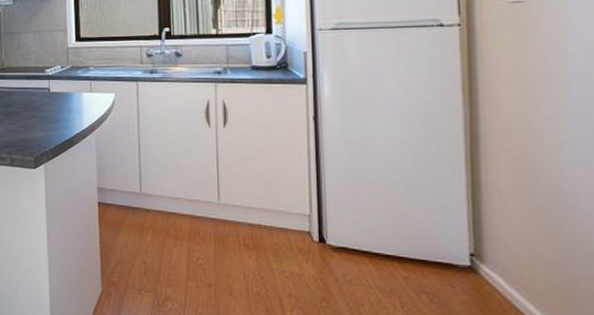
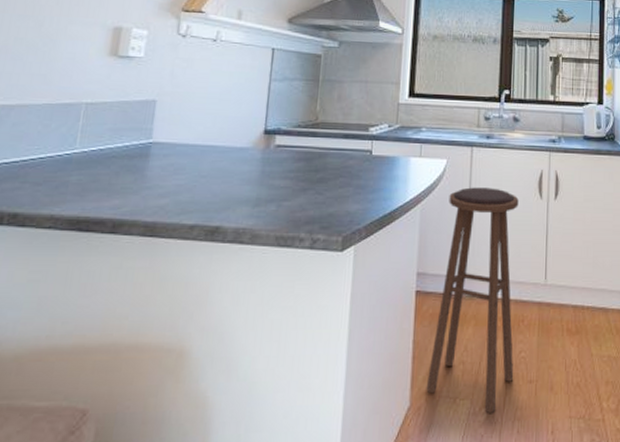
stool: none [114,117,193,306] -> present [426,187,519,413]

